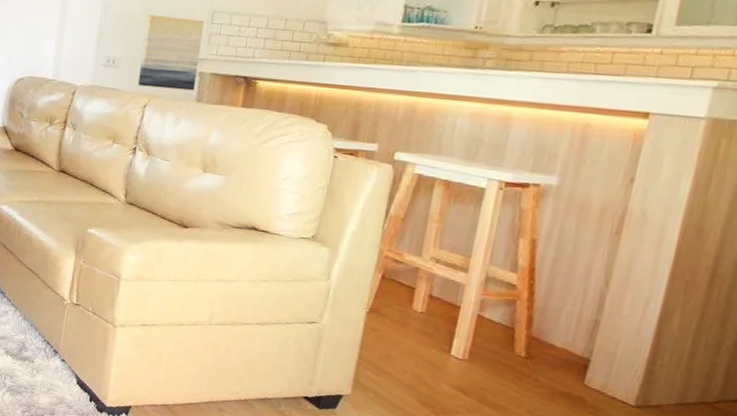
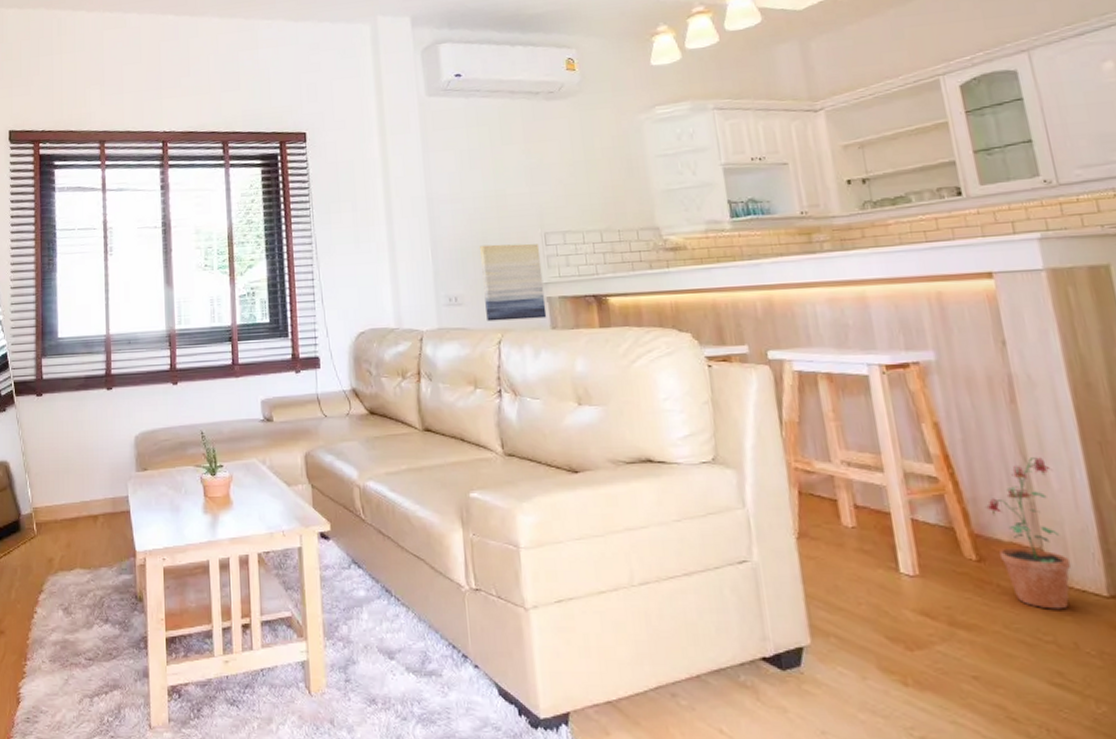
potted plant: none [547,283,630,409] -> present [986,457,1072,610]

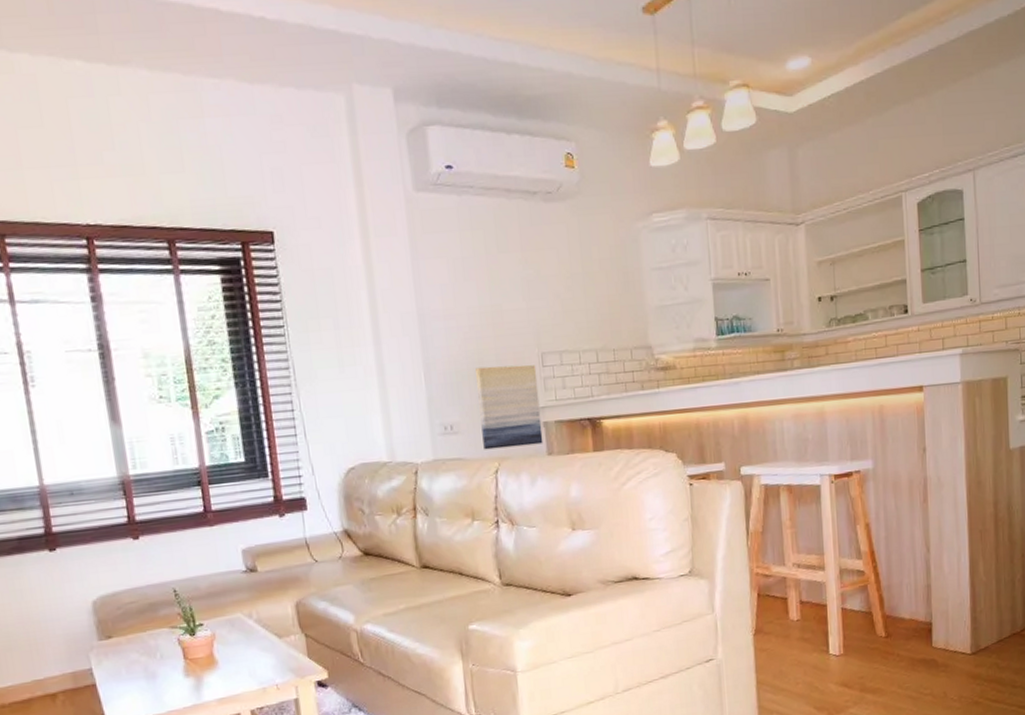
potted plant: present [986,457,1072,610] -> none [897,547,950,669]

